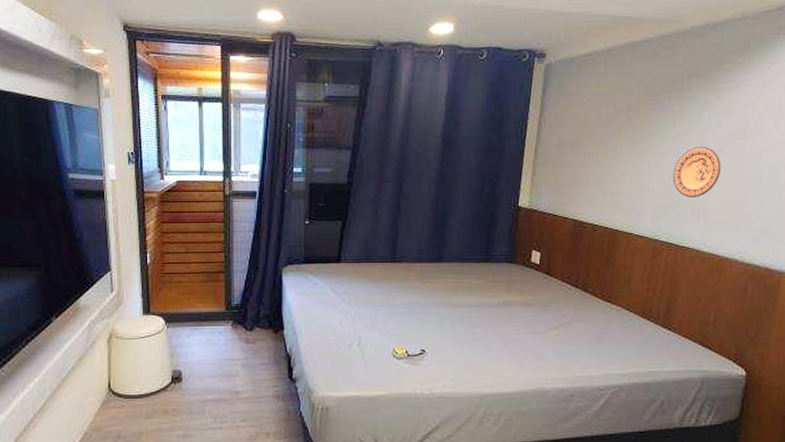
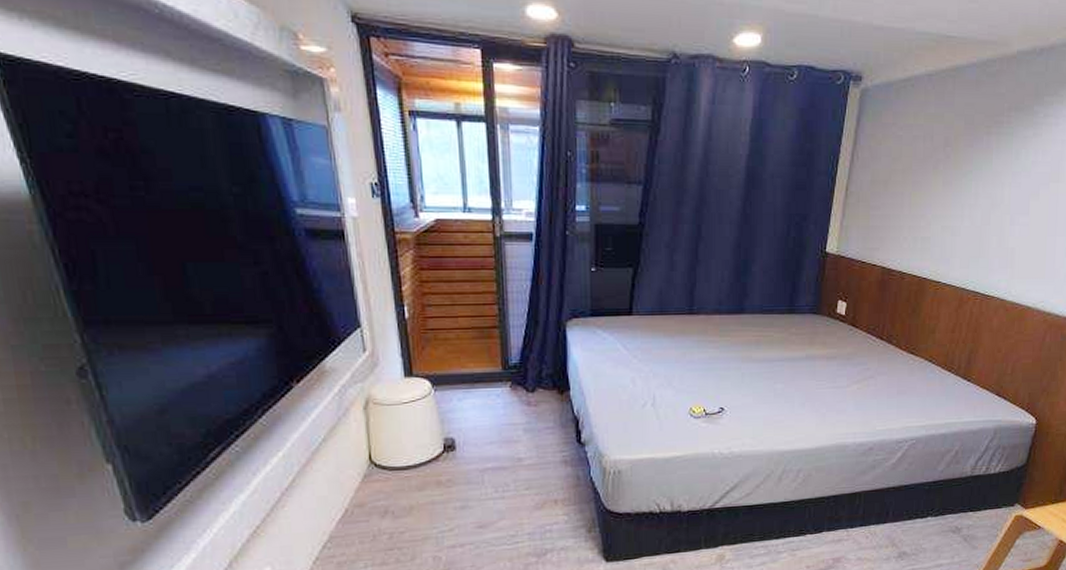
decorative plate: present [672,146,721,197] -> none [984,188,1033,243]

